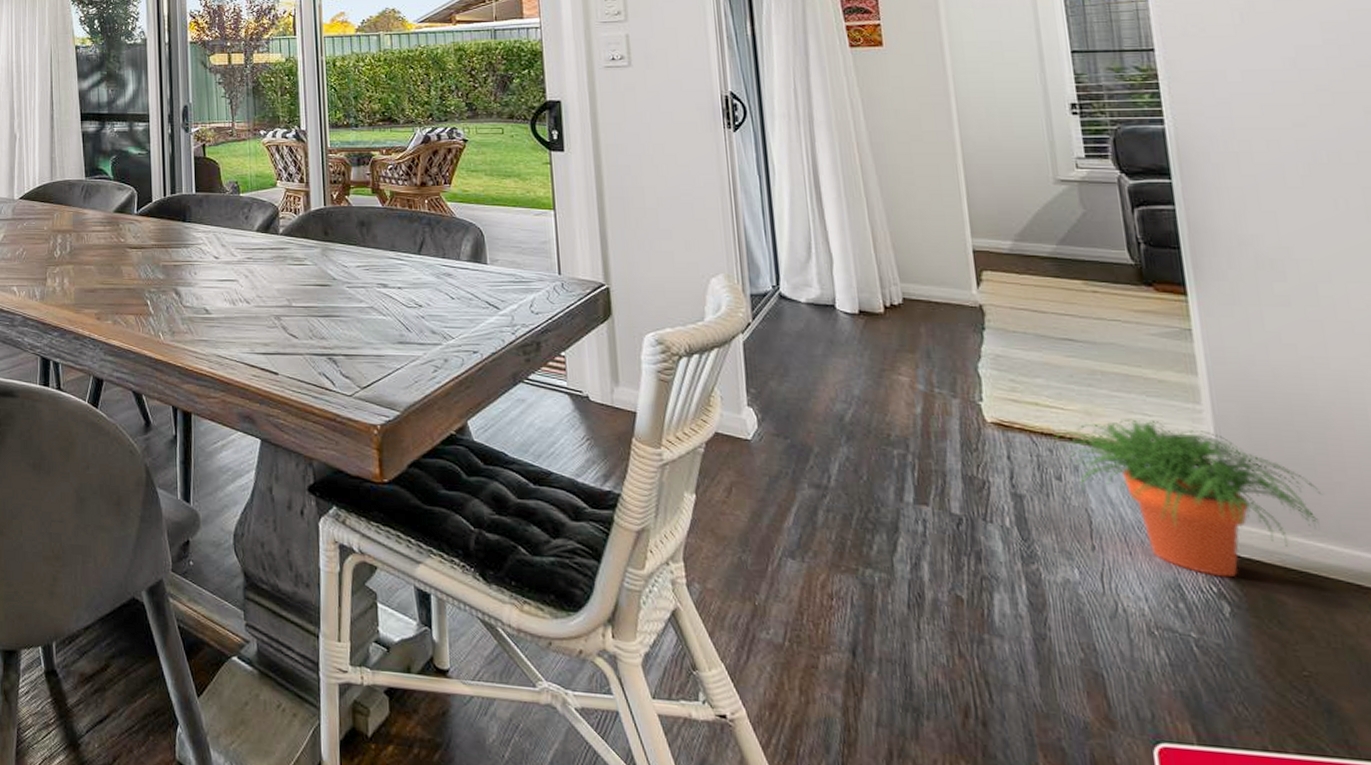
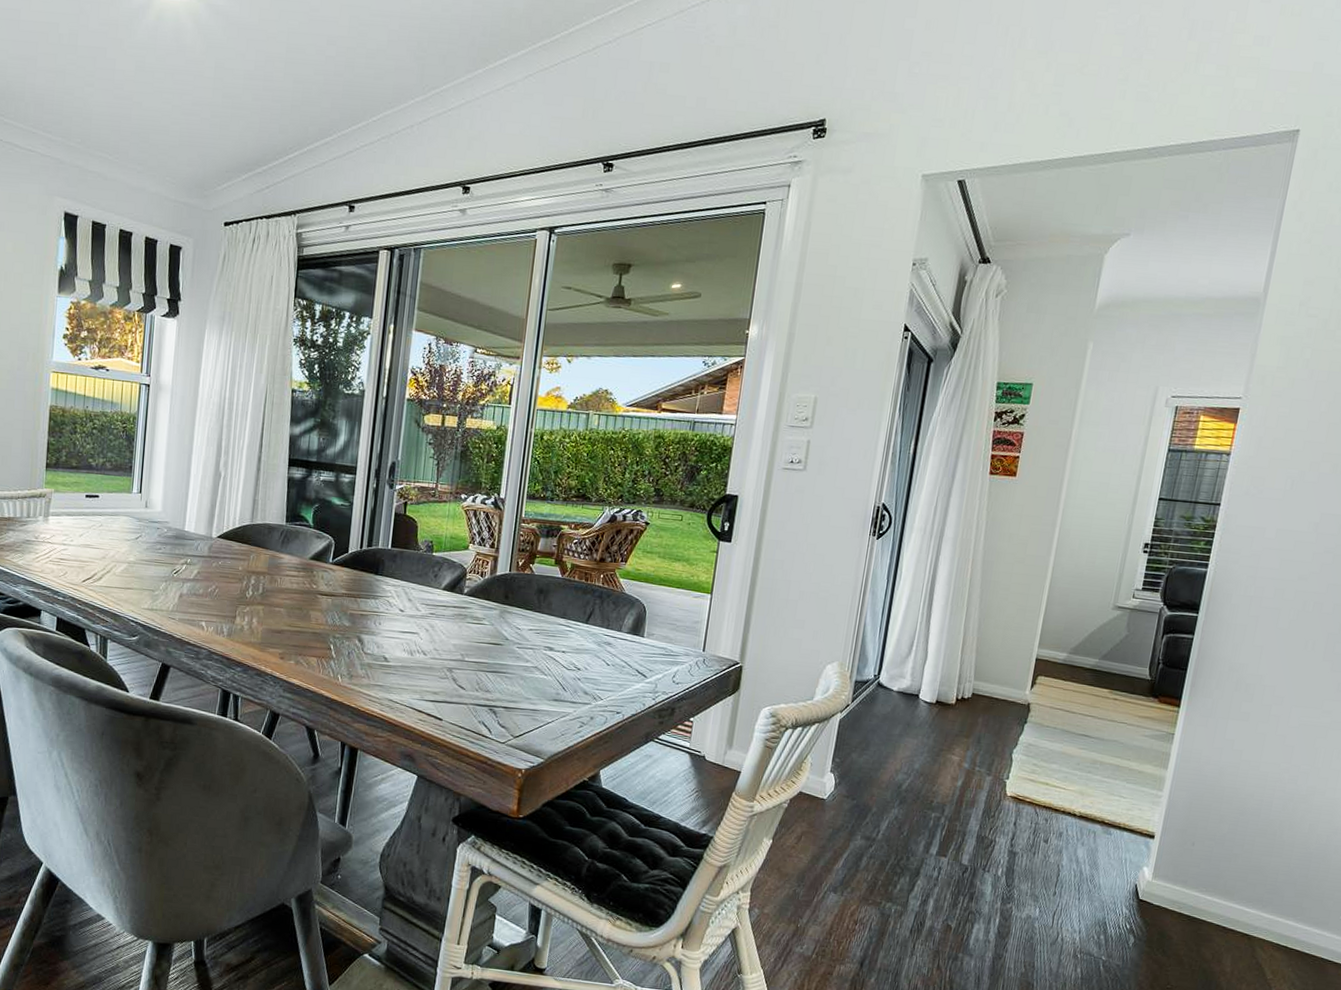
potted plant: present [1053,419,1323,578] -> none [1051,799,1222,919]

